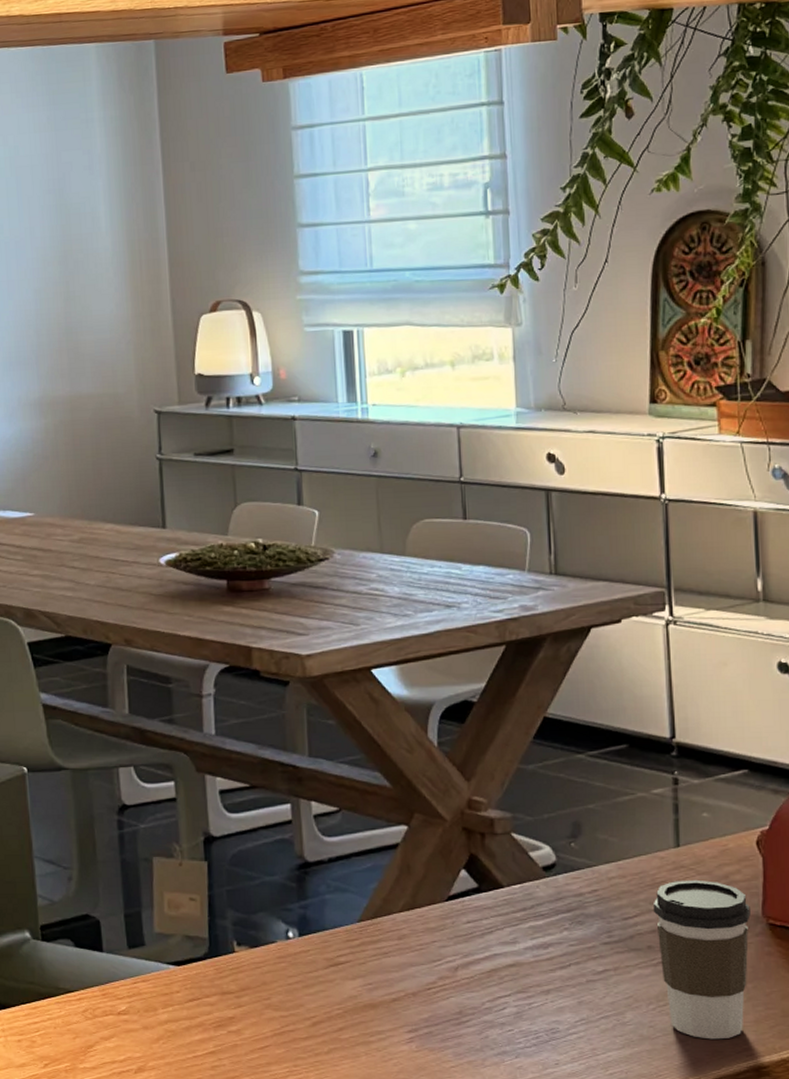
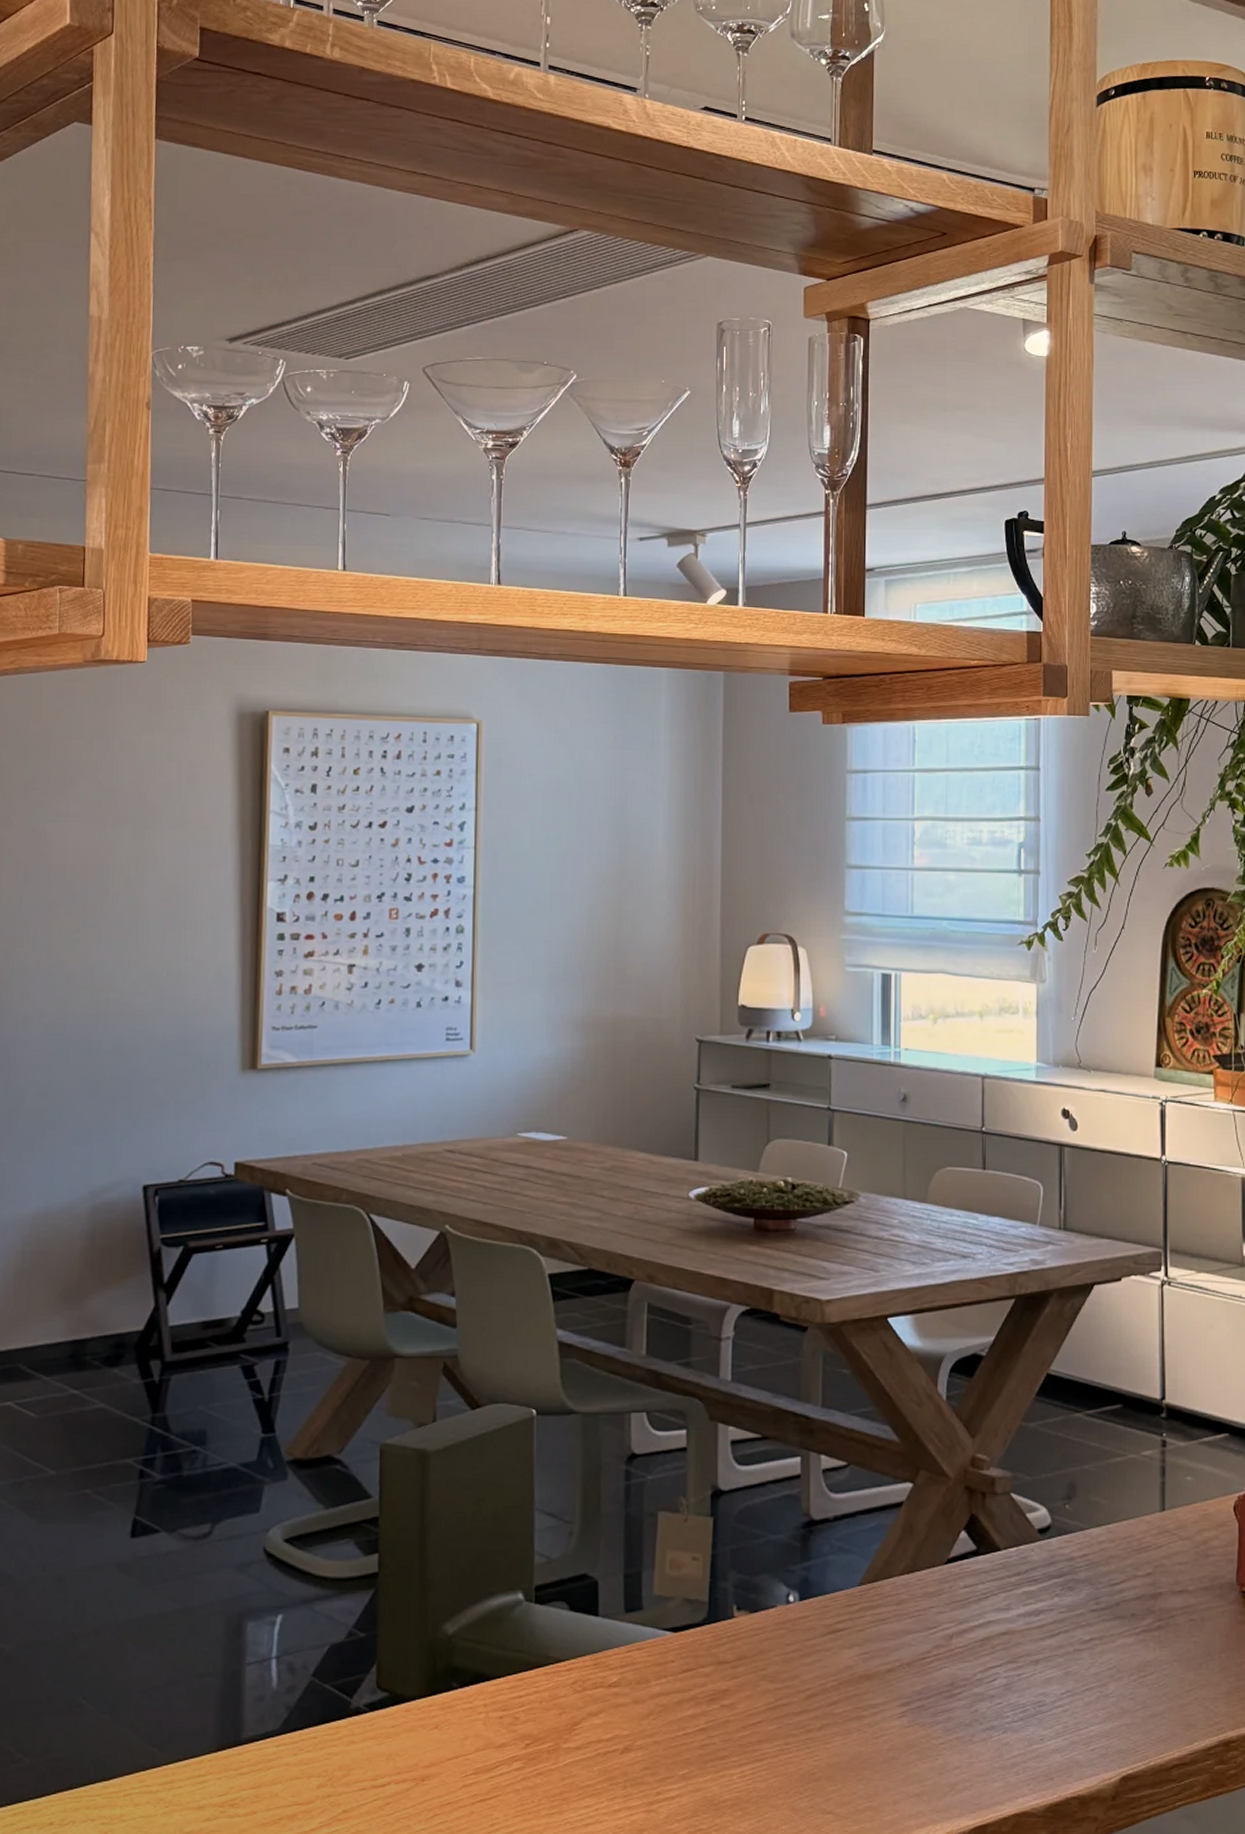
coffee cup: present [652,879,751,1040] -> none [1138,1545,1226,1713]

